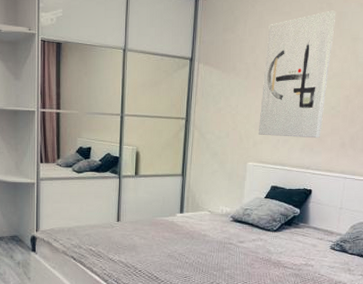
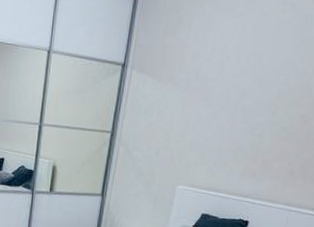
wall art: present [258,10,337,139] -> none [192,13,302,163]

